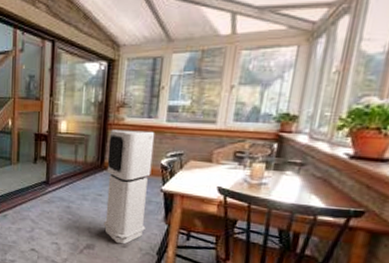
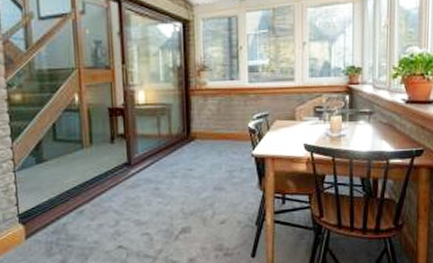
air purifier: present [103,129,155,245] -> none [193,94,241,221]

